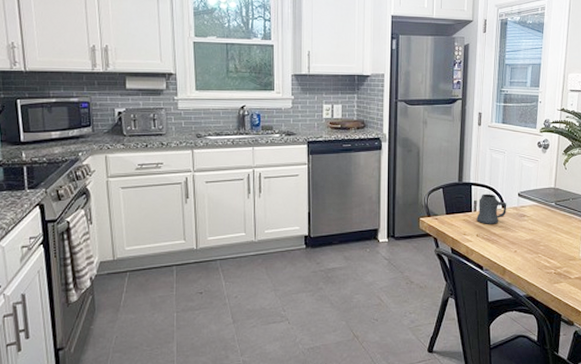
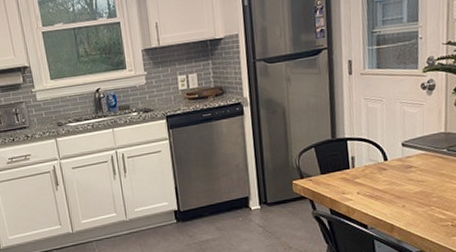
mug: present [476,193,507,224] -> none [355,147,390,181]

